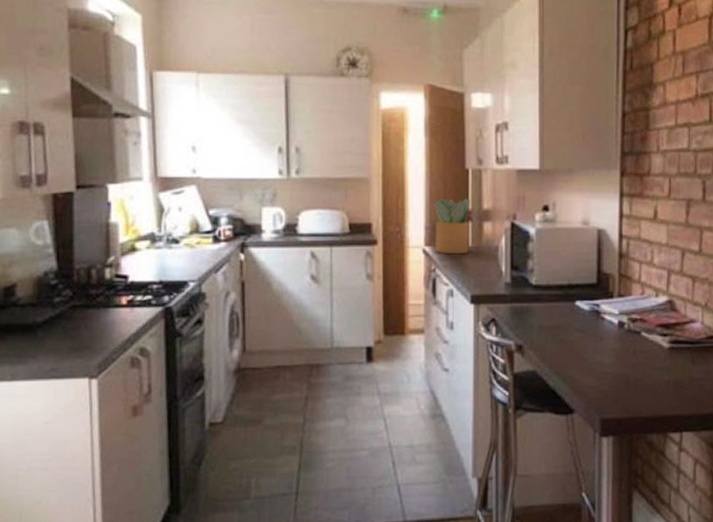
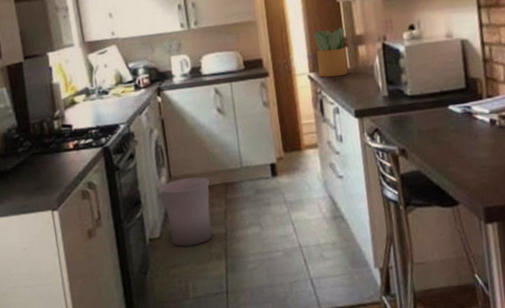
waste bin: none [229,355,292,436] -> present [159,177,213,247]

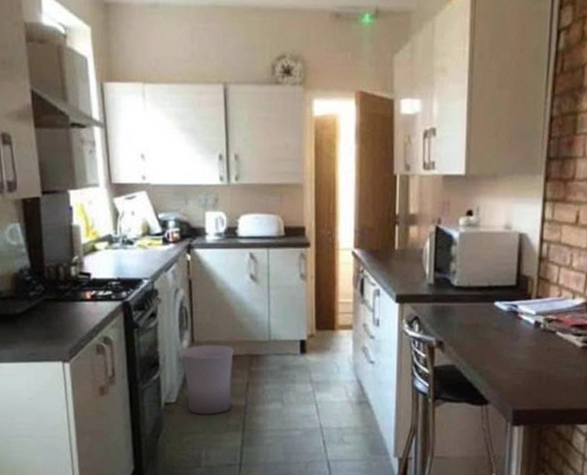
potted plant: present [311,27,348,78] -> none [361,203,398,257]

